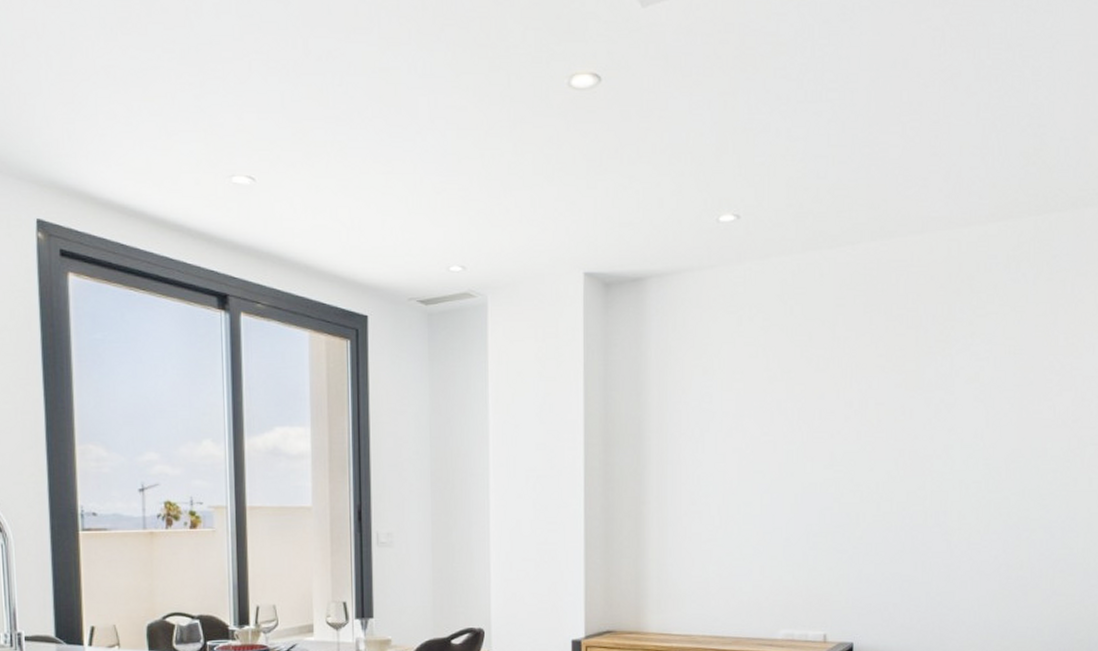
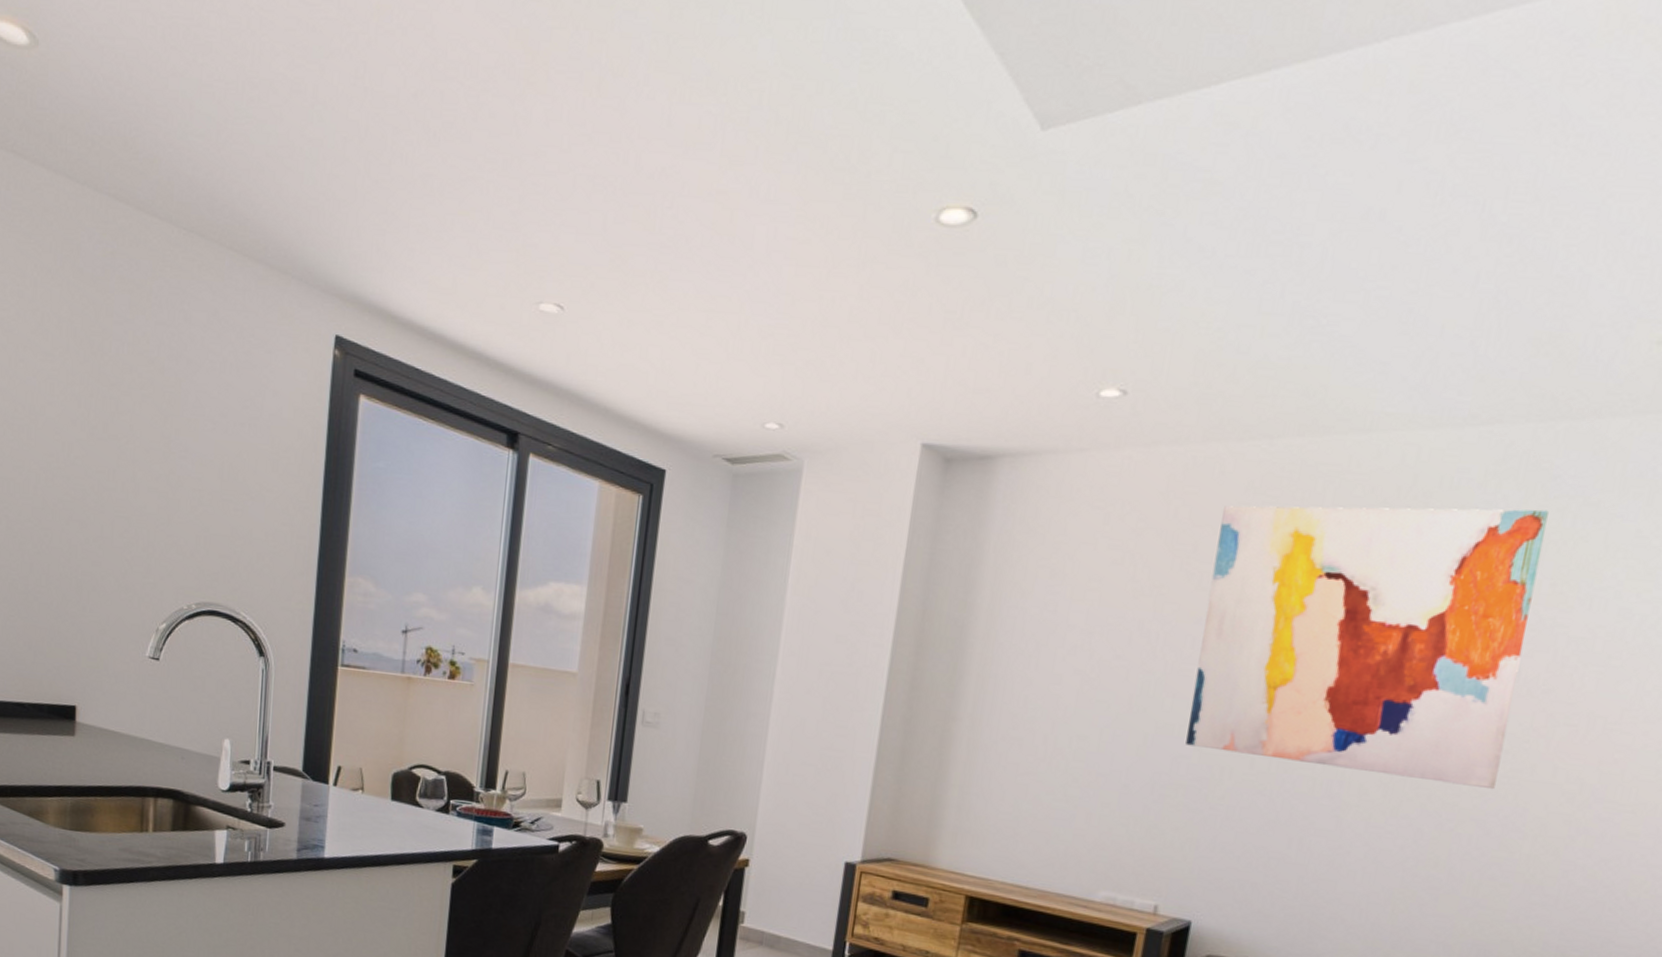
wall art: none [826,282,1055,502] -> present [1185,505,1549,790]

